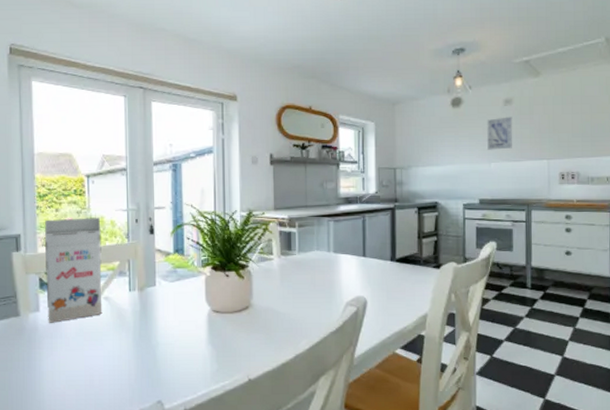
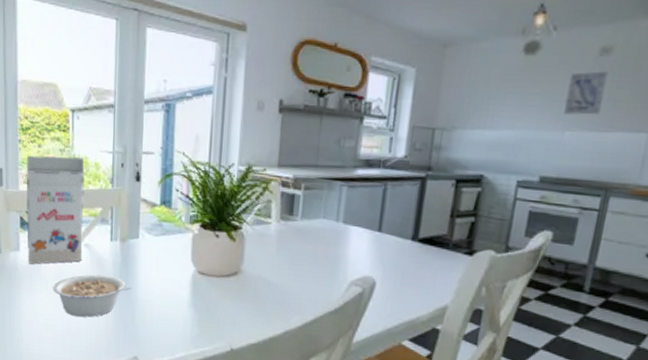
legume: none [73,325,153,369] -> present [52,274,133,318]

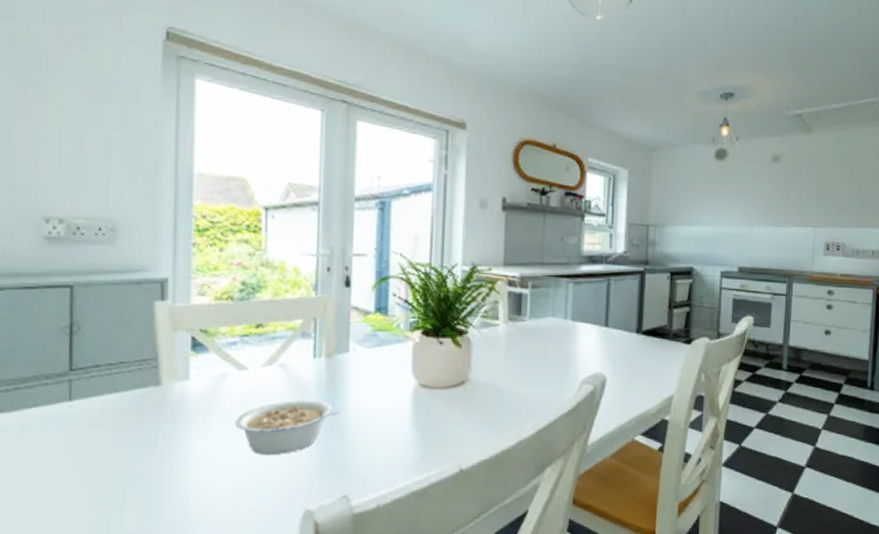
gift box: present [26,155,84,264] -> none [200,261,280,395]
wall art: present [564,71,609,115] -> none [751,175,780,212]

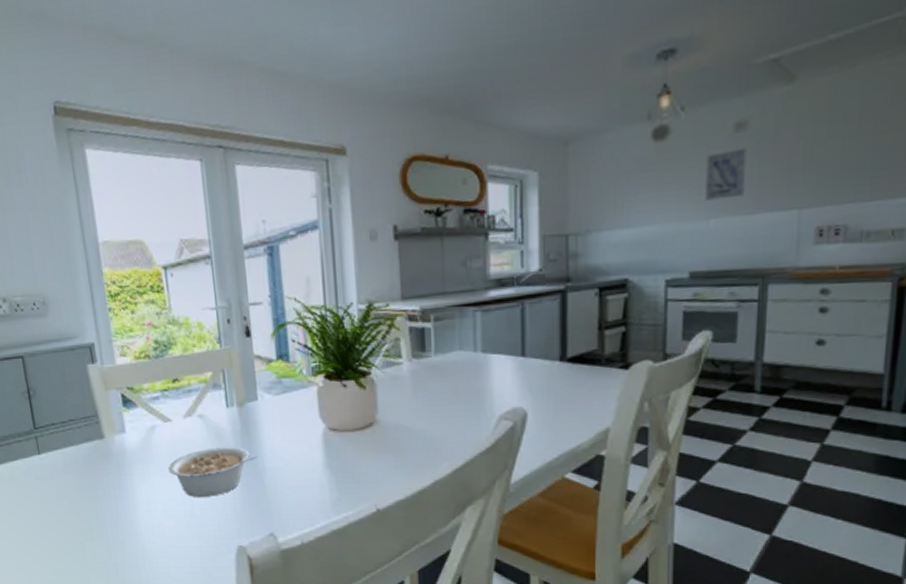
wall art: none [751,175,780,212] -> present [705,148,747,201]

